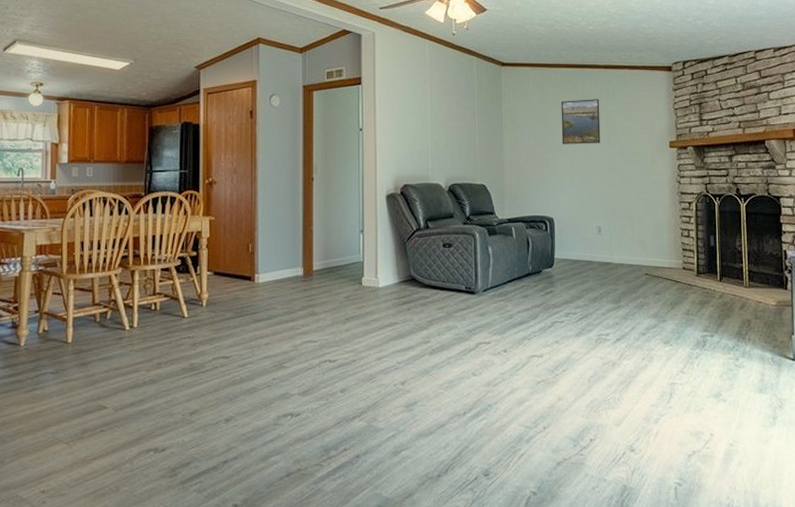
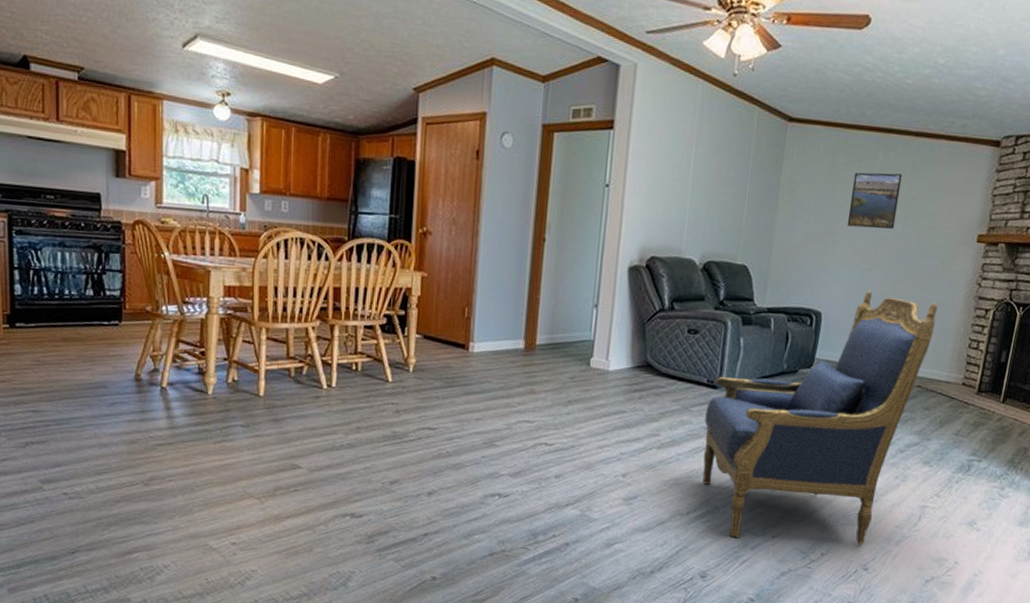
armchair: none [468,195,650,433] -> present [702,289,938,545]

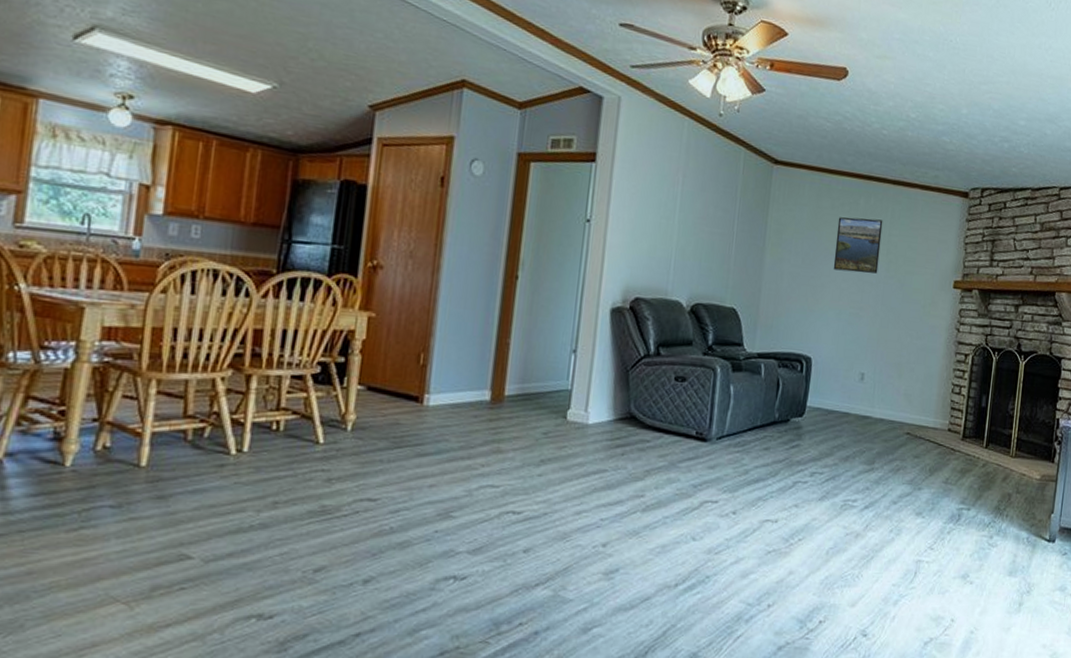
armchair: present [702,289,938,545] -> none [692,334,921,611]

